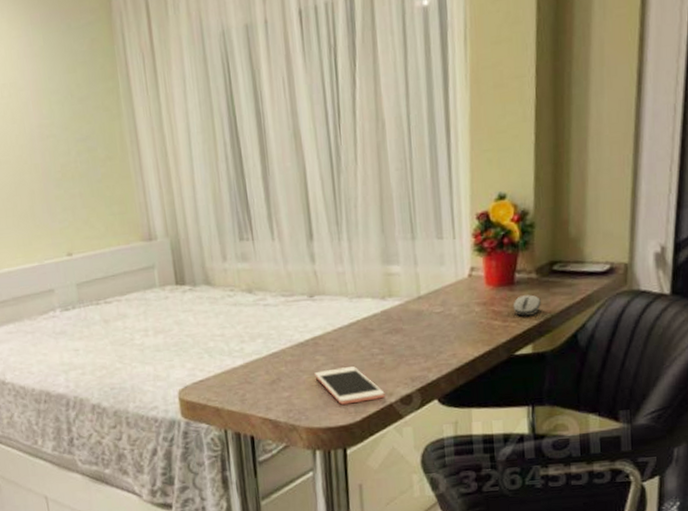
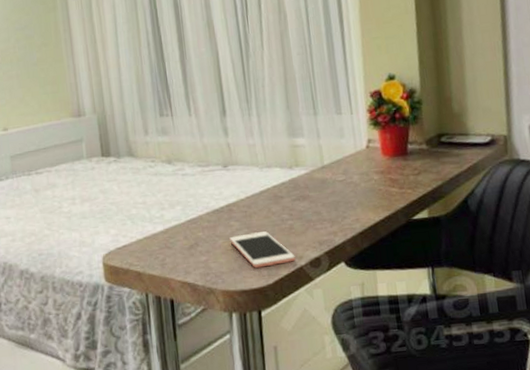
computer mouse: present [513,294,541,316] -> none [407,164,433,184]

